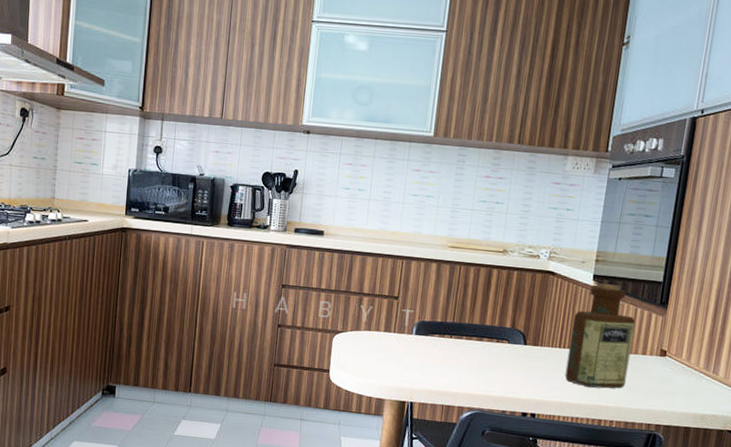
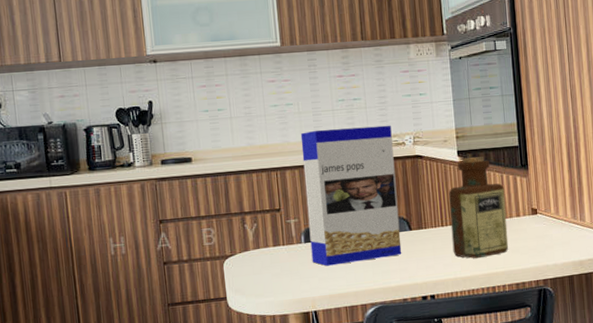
cereal box: none [419,226,529,367] -> present [300,125,402,266]

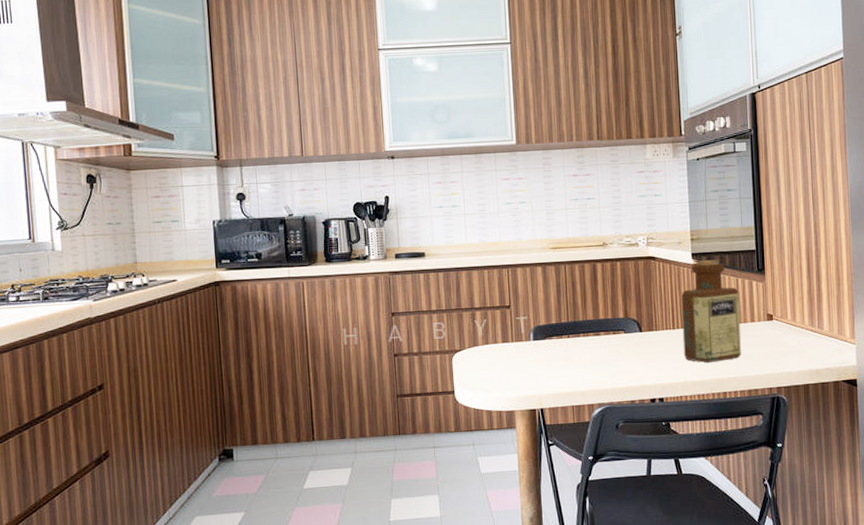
cereal box: present [300,125,402,266] -> none [533,225,631,365]

